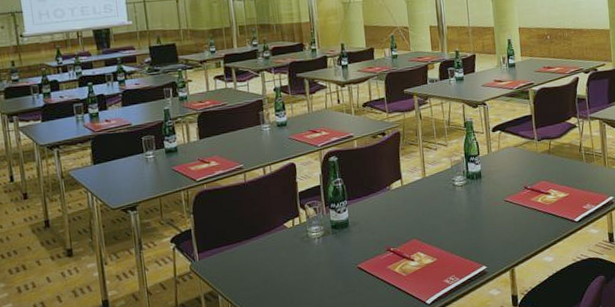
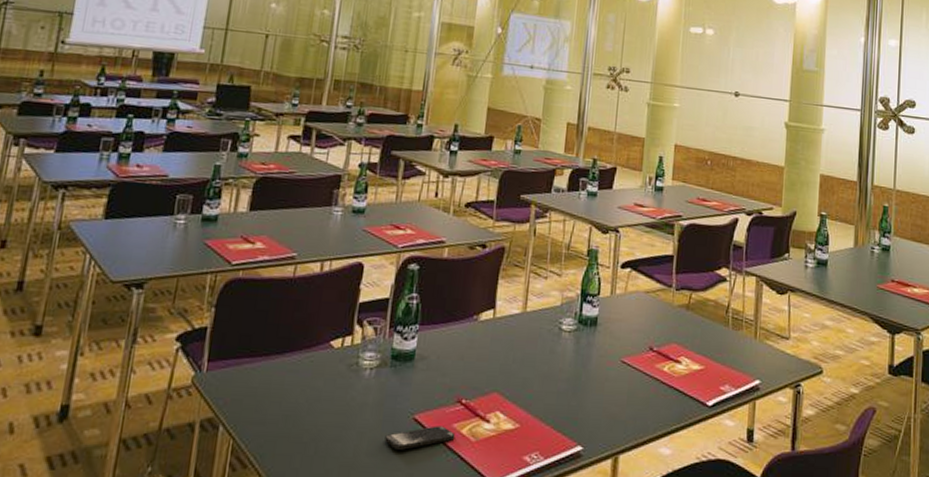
smartphone: none [340,269,391,291] -> present [384,425,456,450]

